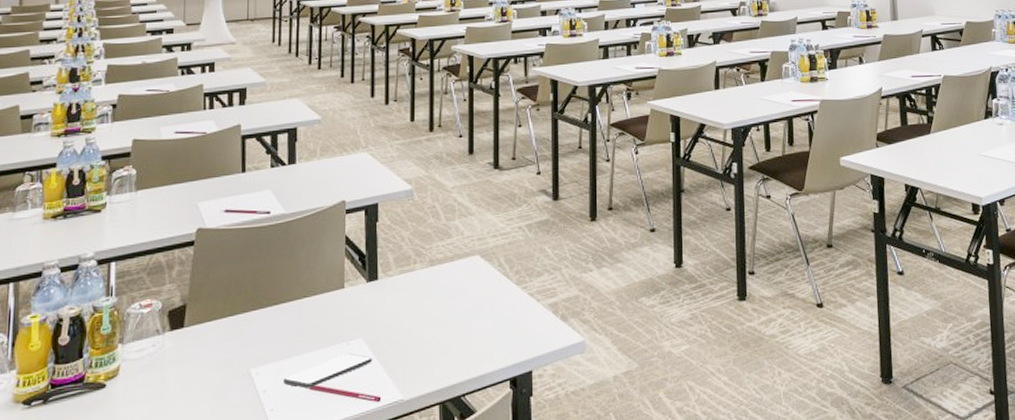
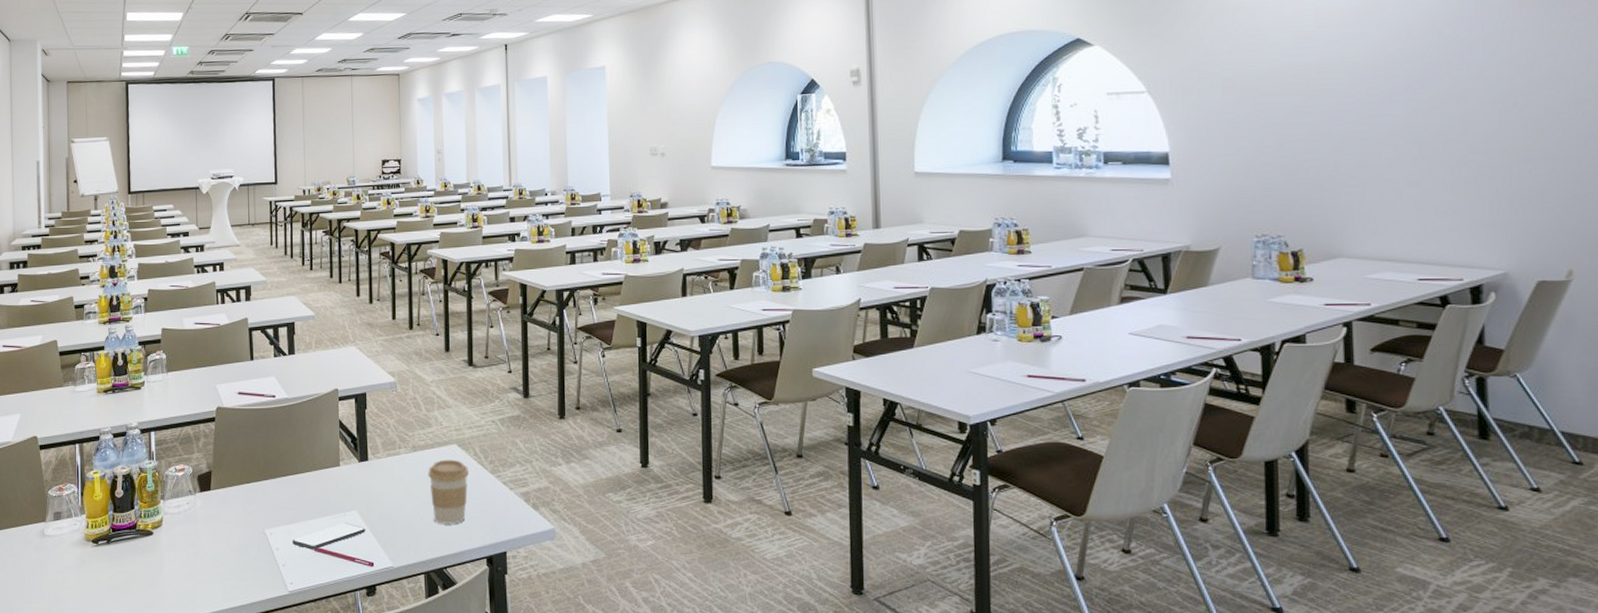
coffee cup: none [446,272,493,346] -> present [428,459,470,524]

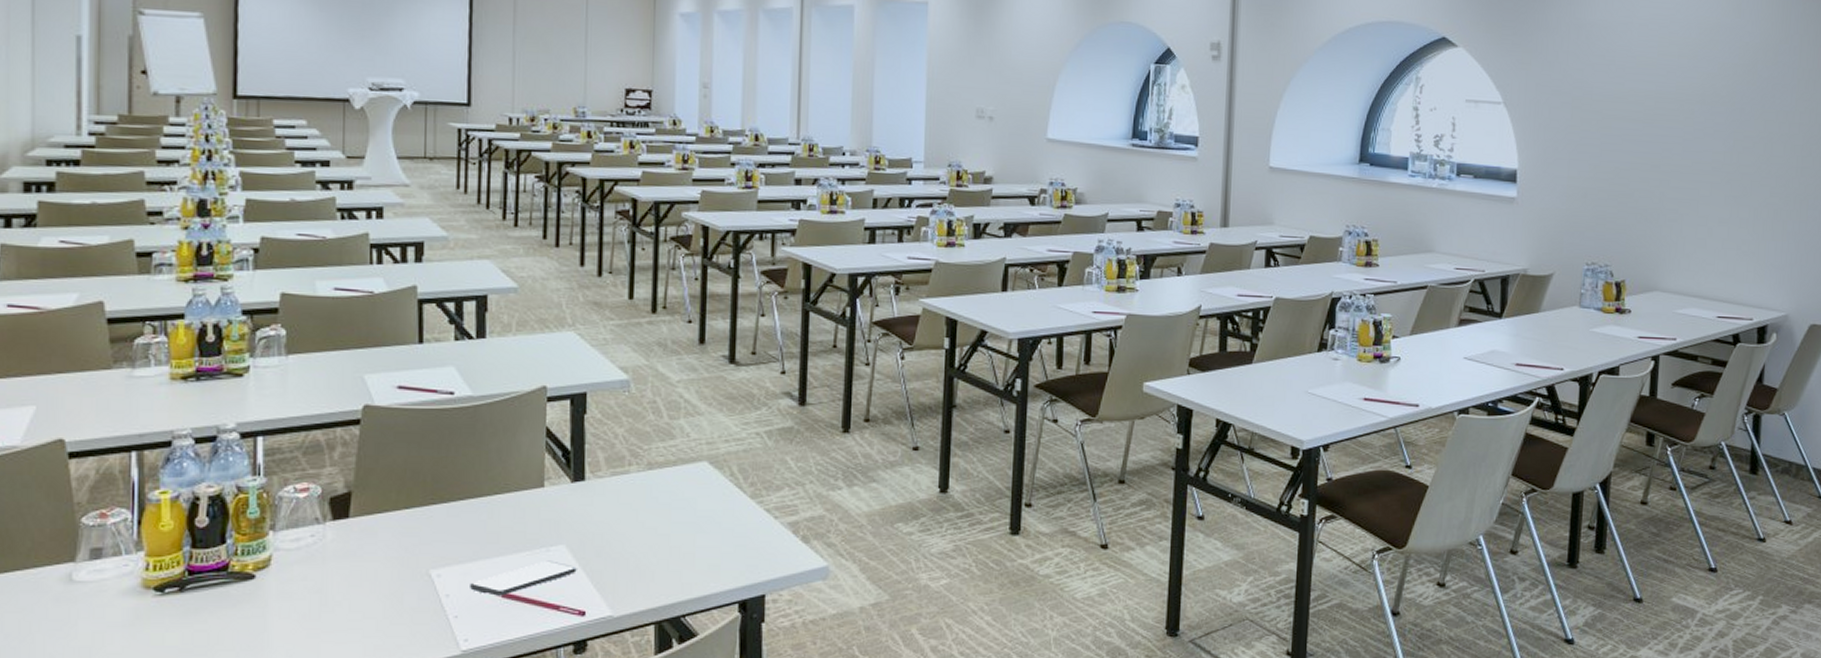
coffee cup: present [428,459,470,524] -> none [667,480,723,561]

